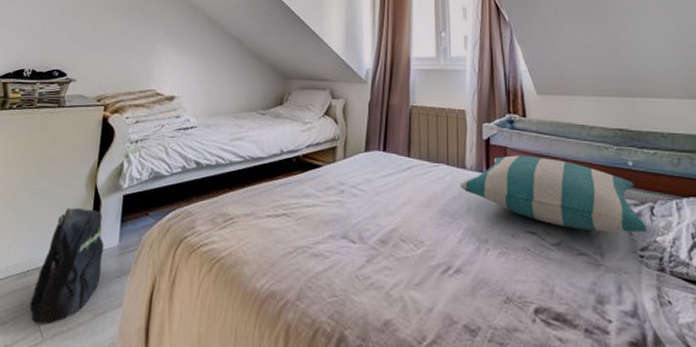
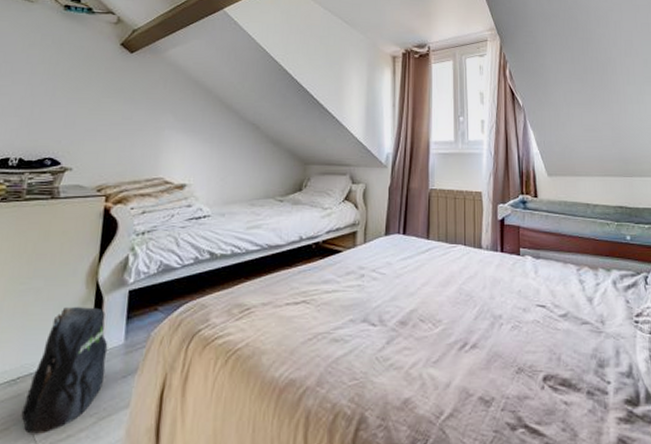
pillow: present [460,155,647,233] -> none [476,234,642,301]

